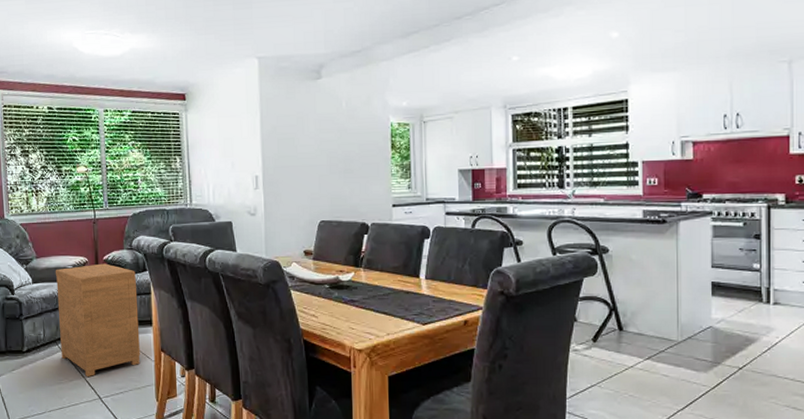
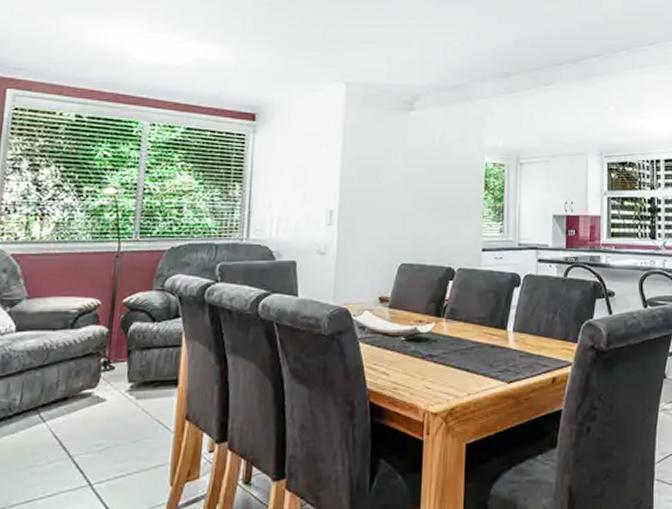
nightstand: present [55,263,140,376] -> none [42,307,164,456]

